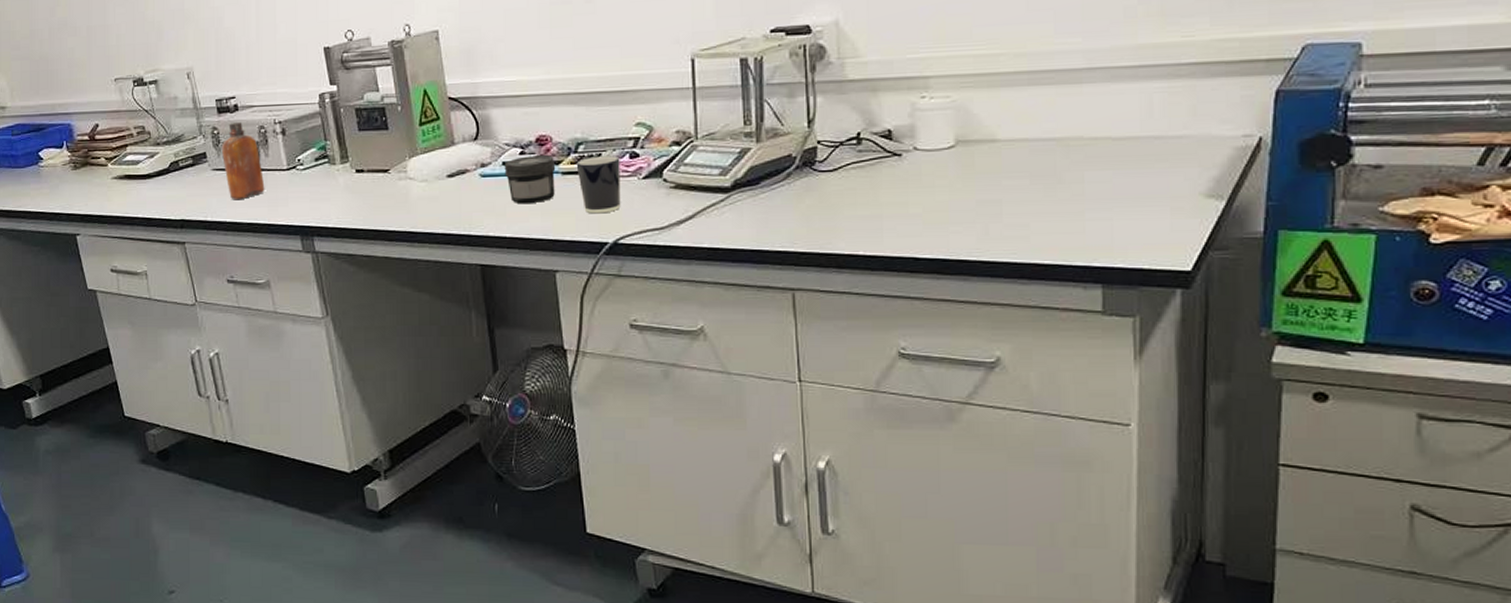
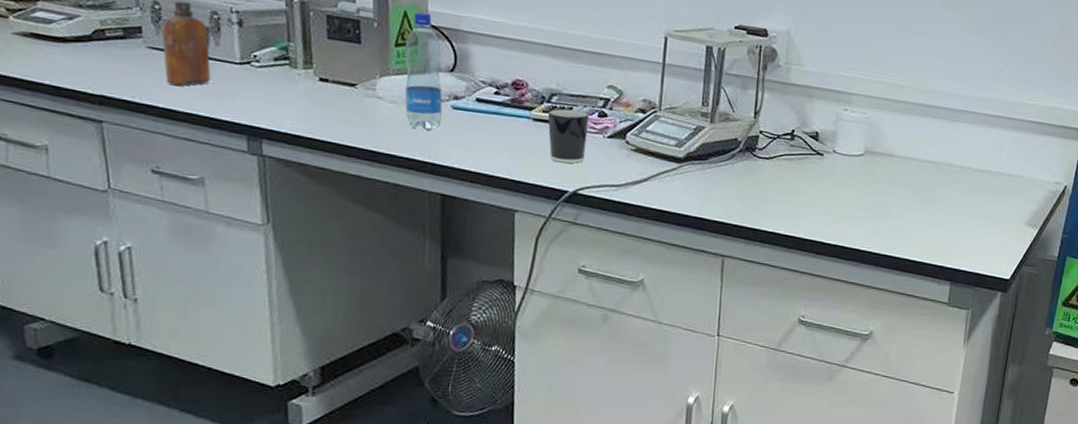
bottle: none [428,86,472,204] -> present [404,12,443,131]
jar: present [504,155,556,204] -> none [477,96,528,144]

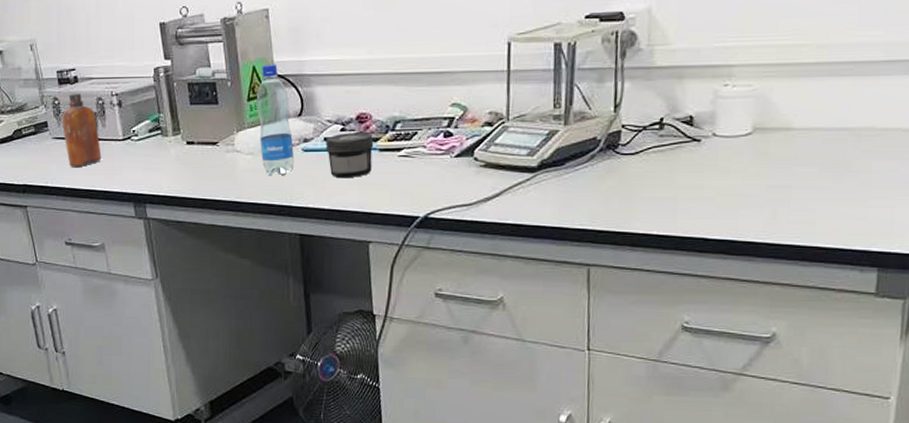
jar: none [477,96,528,144] -> present [325,132,374,179]
mug: present [547,109,590,164] -> none [393,134,435,189]

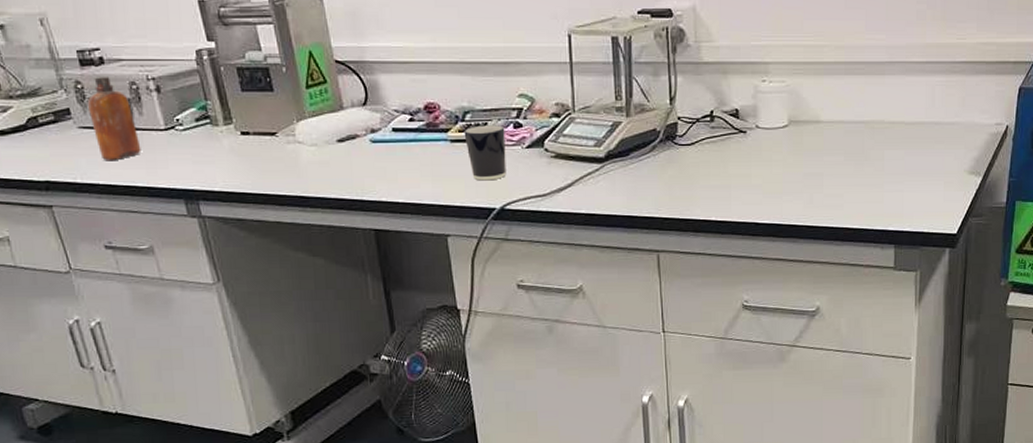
bottle: present [256,64,295,176] -> none [315,49,363,169]
jar: present [325,132,374,179] -> none [394,123,445,171]
mug: none [393,134,435,189] -> present [464,125,506,181]

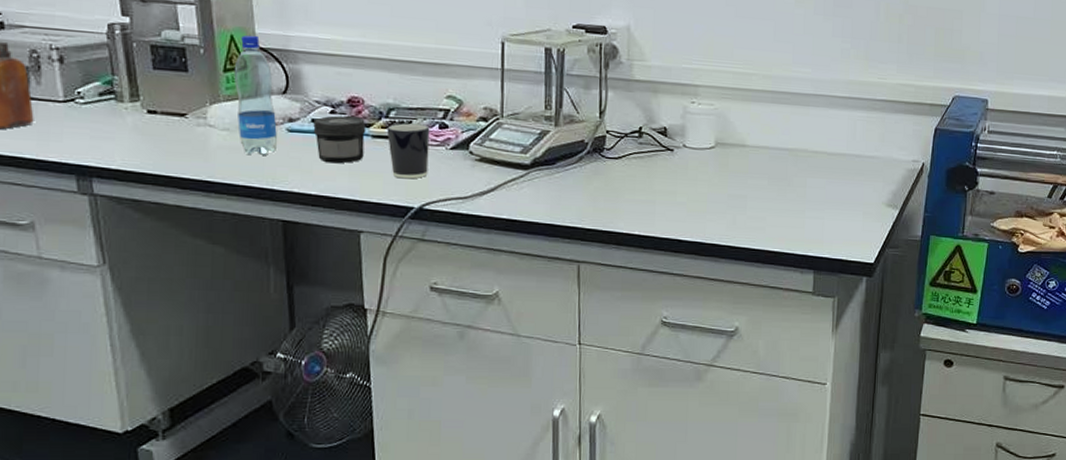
bottle: none [315,49,363,169] -> present [233,35,278,156]
jar: none [394,123,445,171] -> present [313,115,366,164]

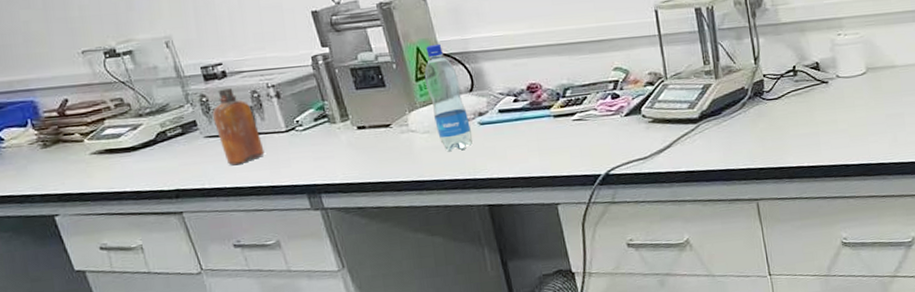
jar: present [313,115,366,164] -> none [500,101,549,147]
mug: present [387,123,430,179] -> none [565,97,608,151]

